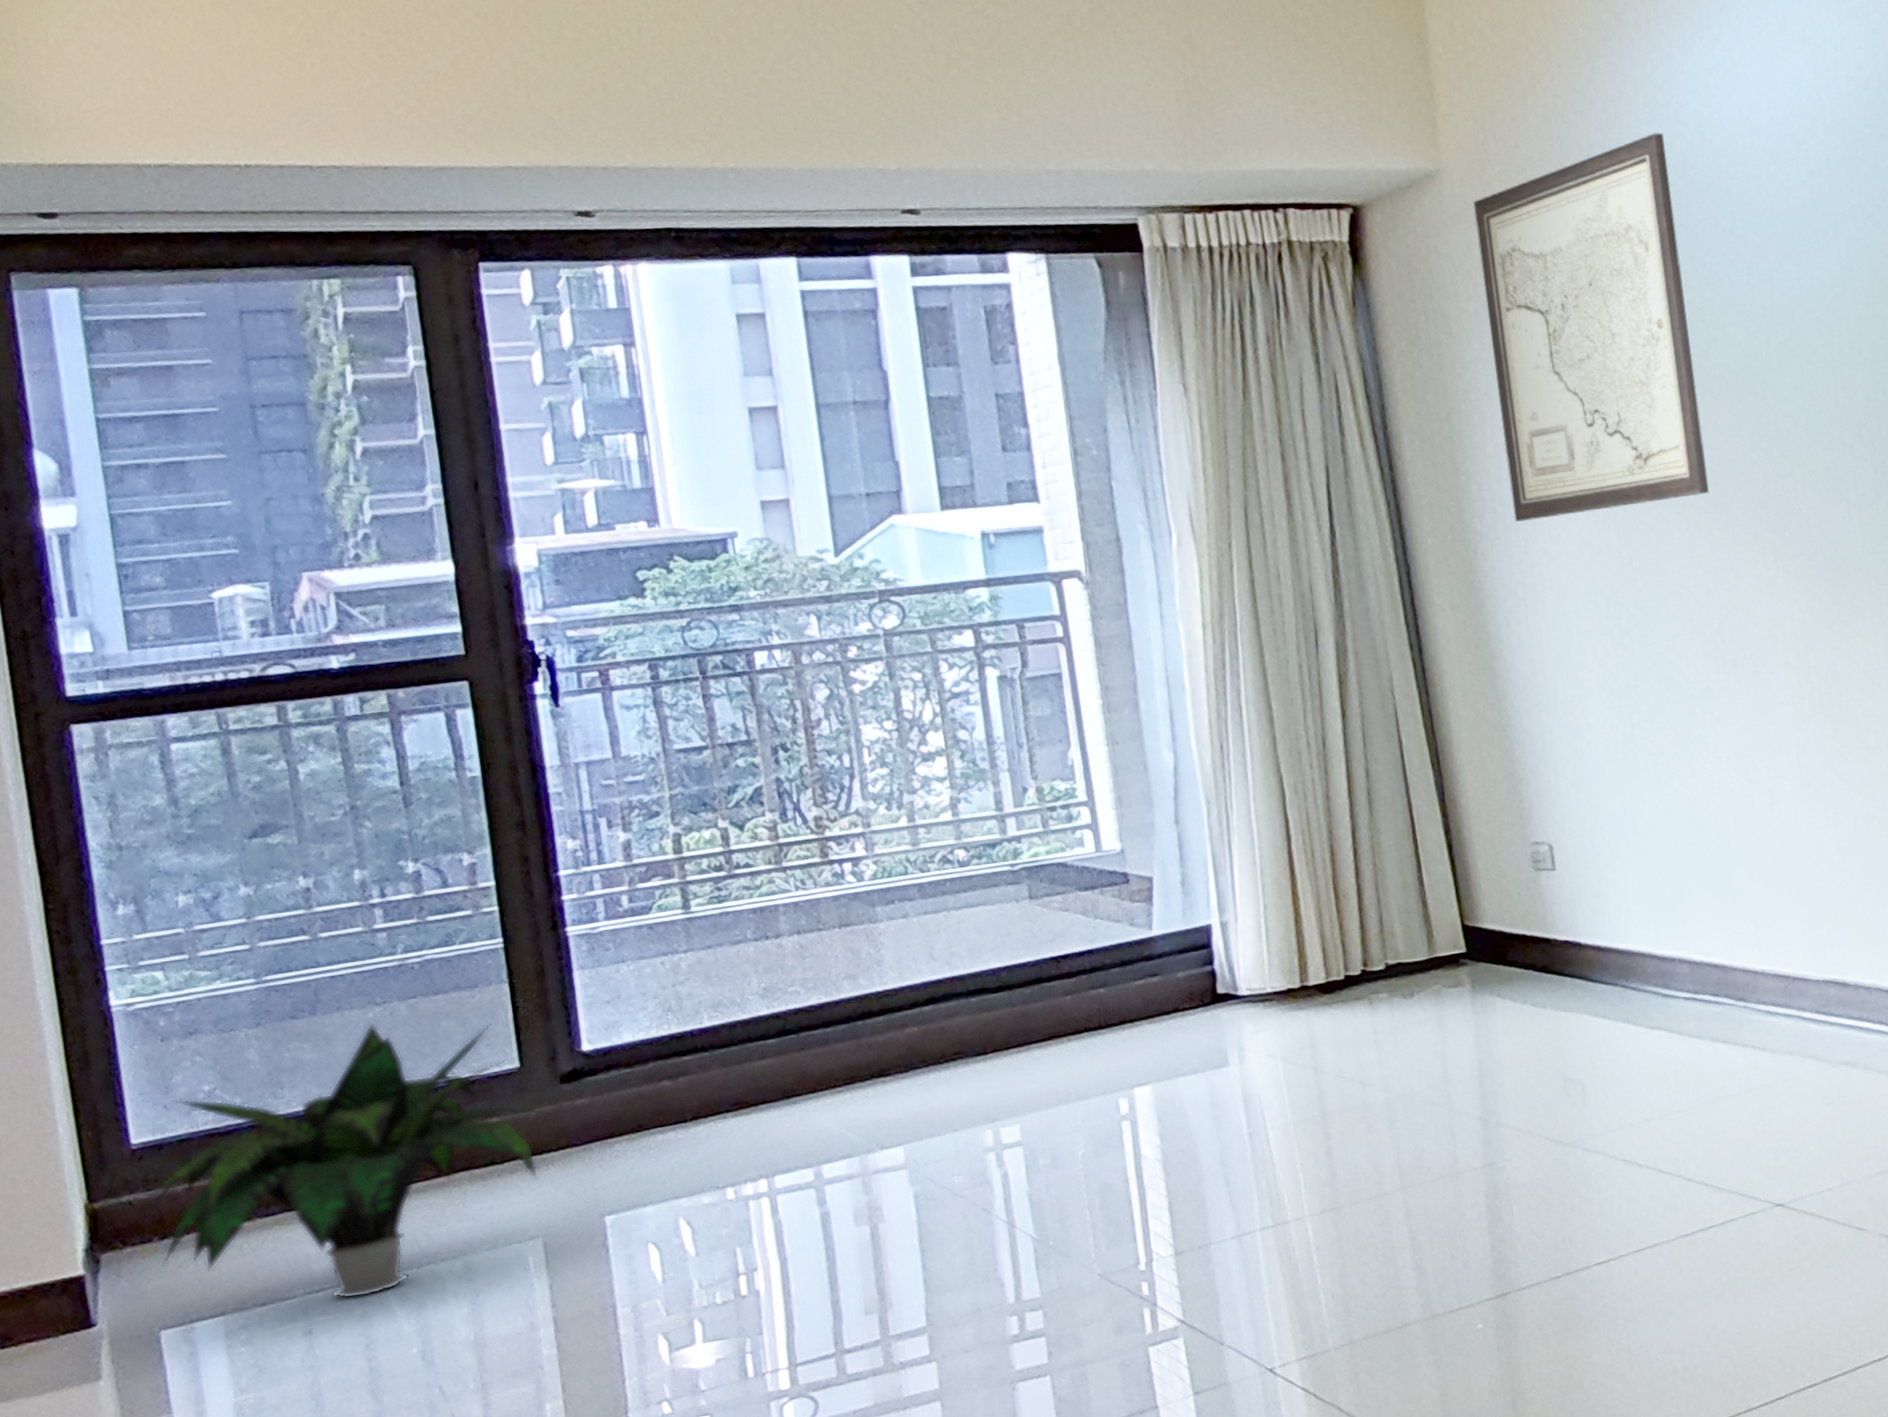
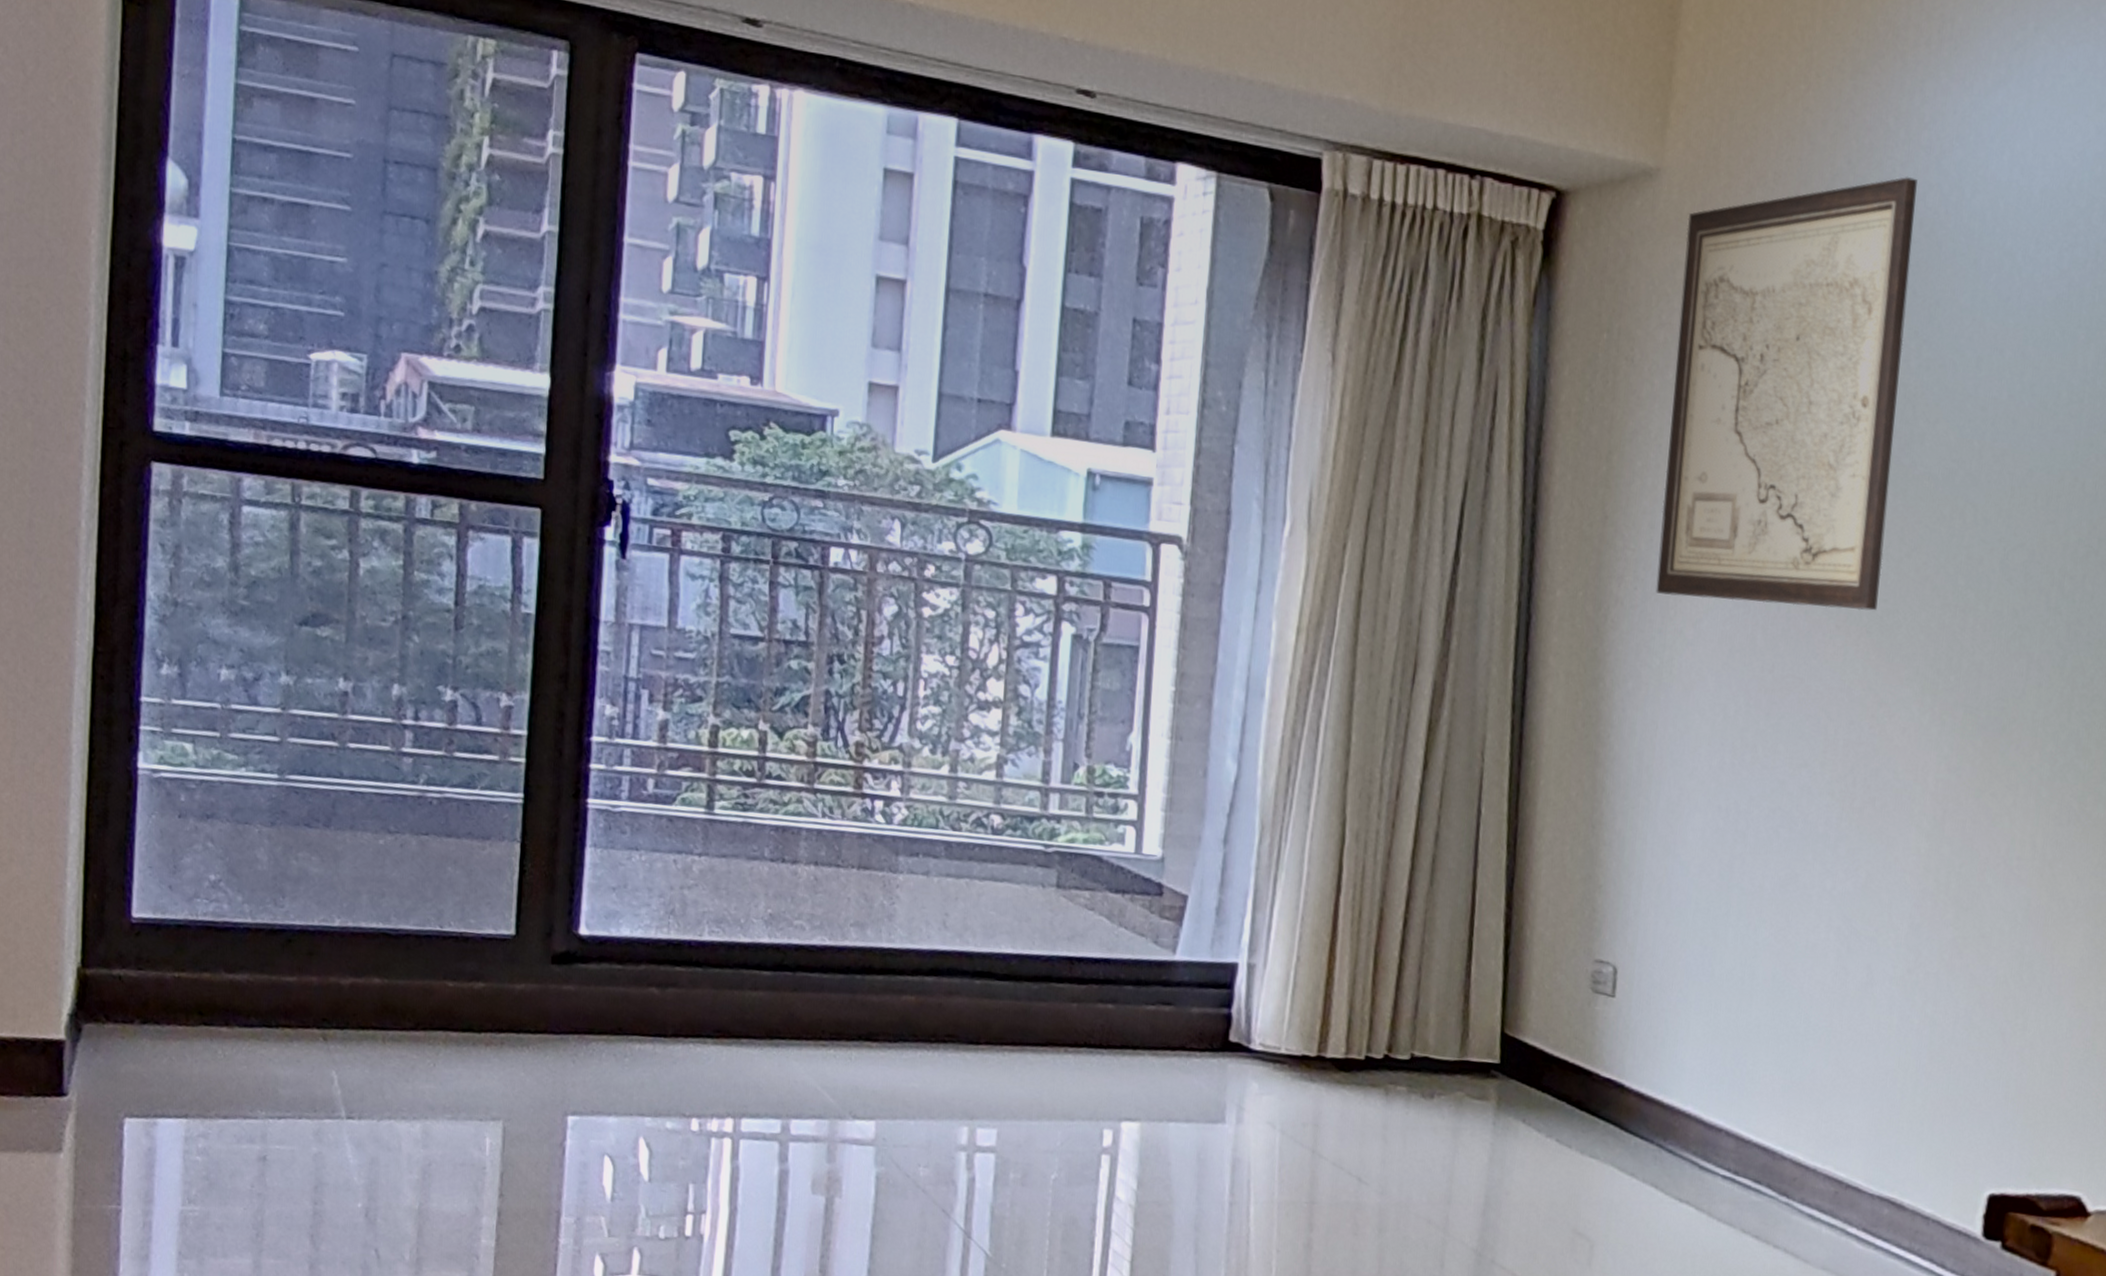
potted plant: present [147,1023,559,1300] -> none [133,851,543,1137]

